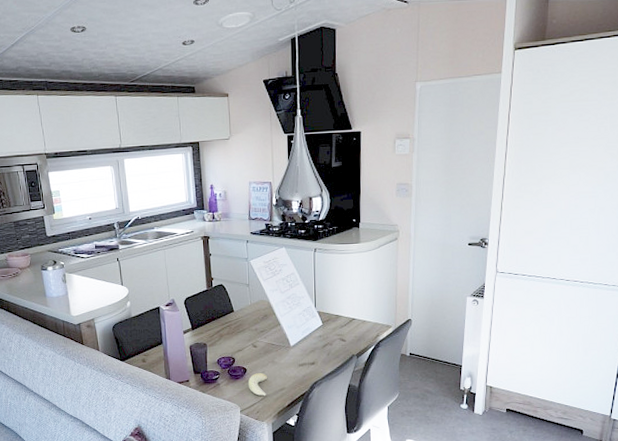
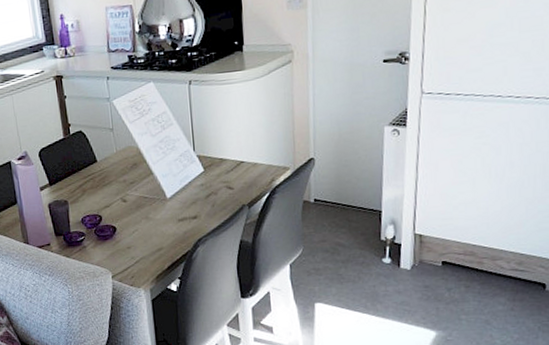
fruit: present [248,373,268,397] -> none [118,232,142,259]

